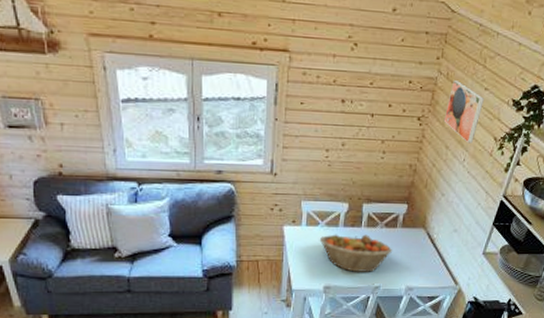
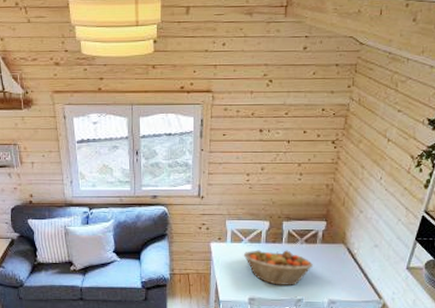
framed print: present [443,80,485,144] -> none [358,105,399,163]

